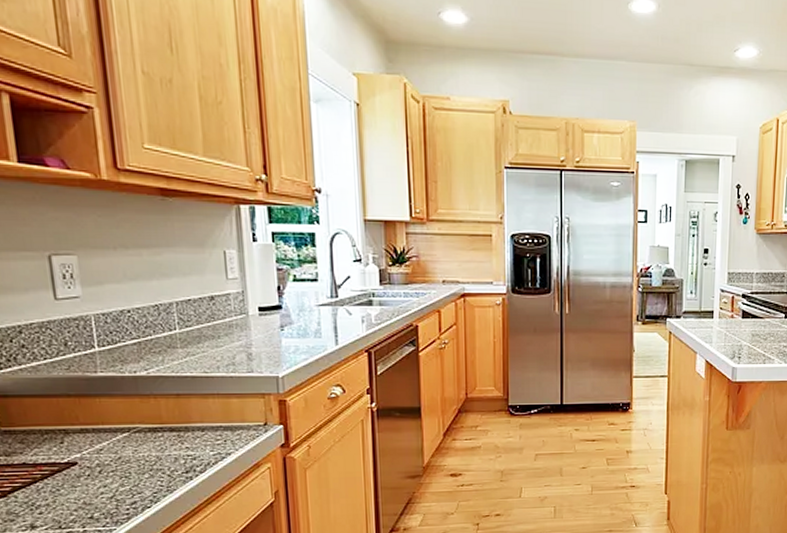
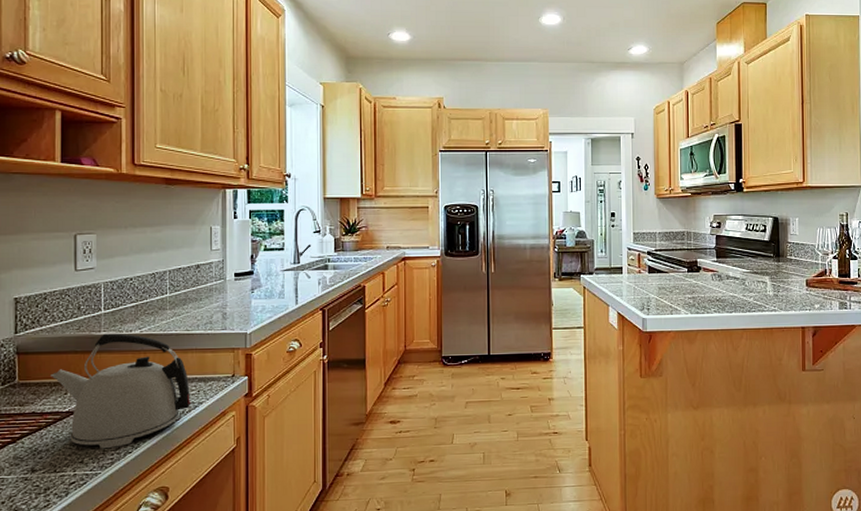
kettle: none [40,374,218,504] -> present [51,333,192,449]

